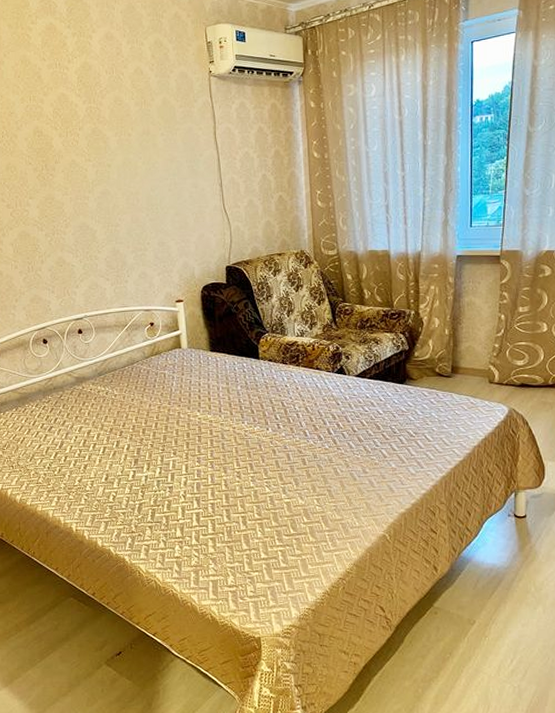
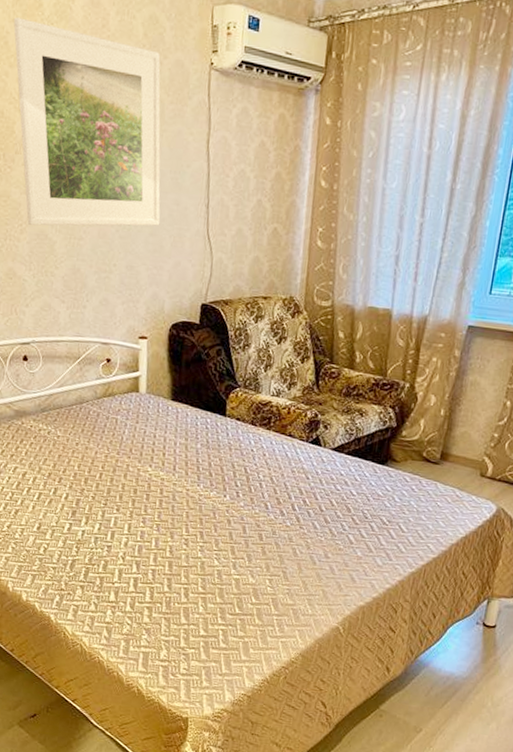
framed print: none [43,56,183,219] -> present [13,17,161,226]

